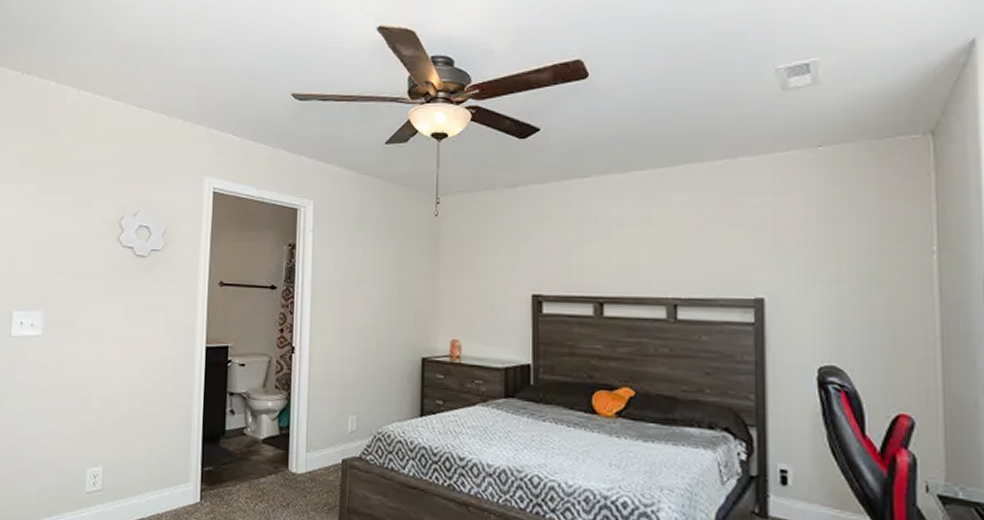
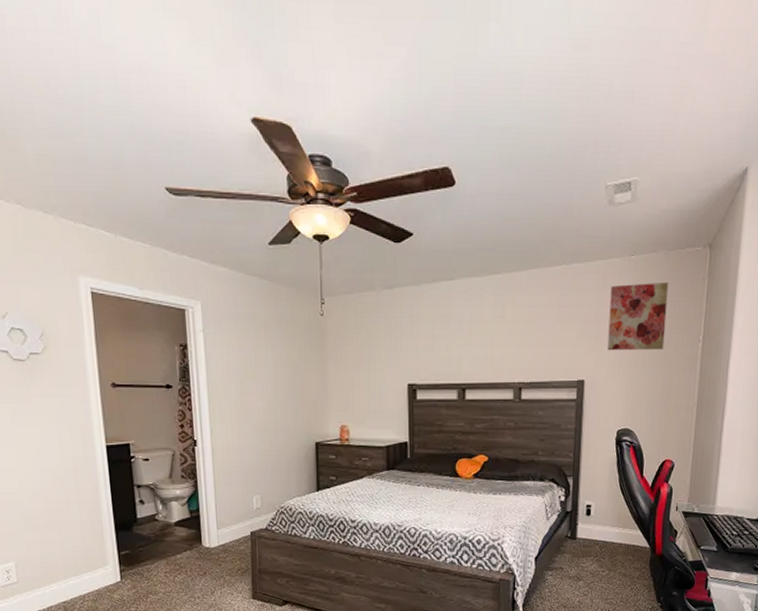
wall art: none [793,177,879,263] -> present [607,282,669,351]

